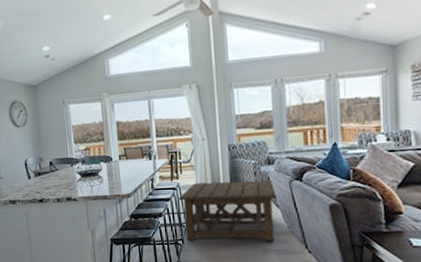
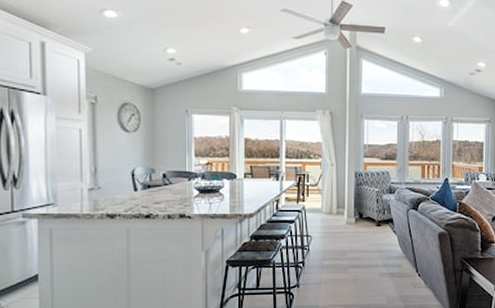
coffee table: present [179,180,276,242] -> none [303,207,394,266]

